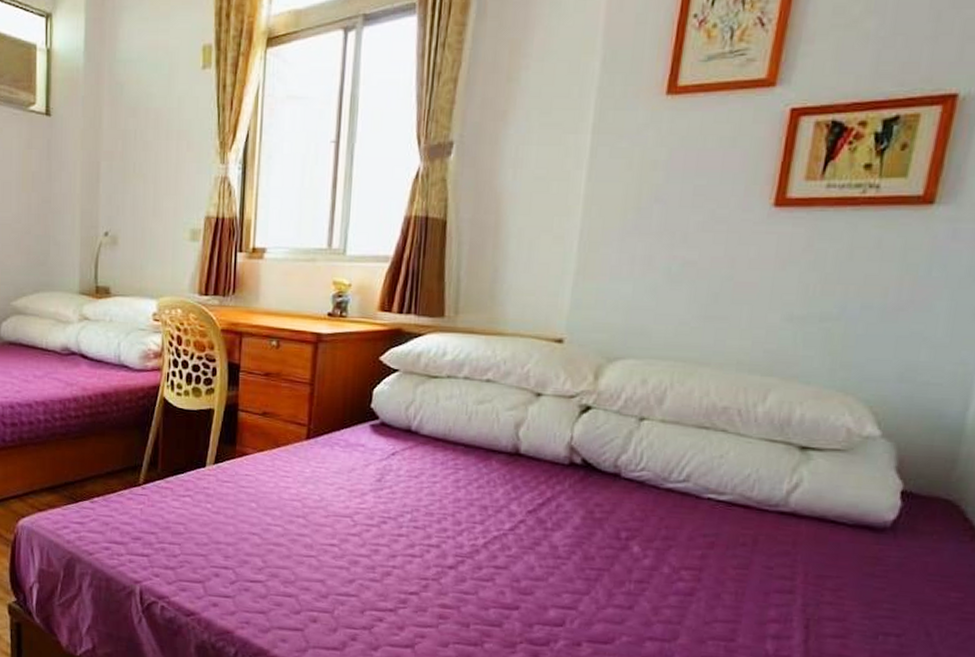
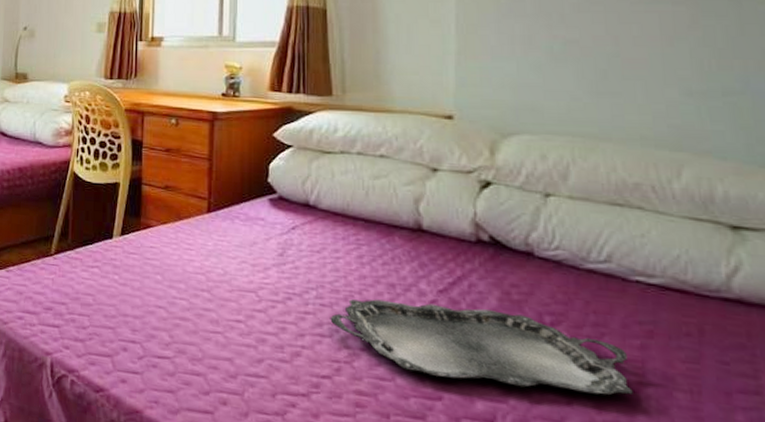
serving tray: none [422,521,688,599] -> present [330,299,633,396]

